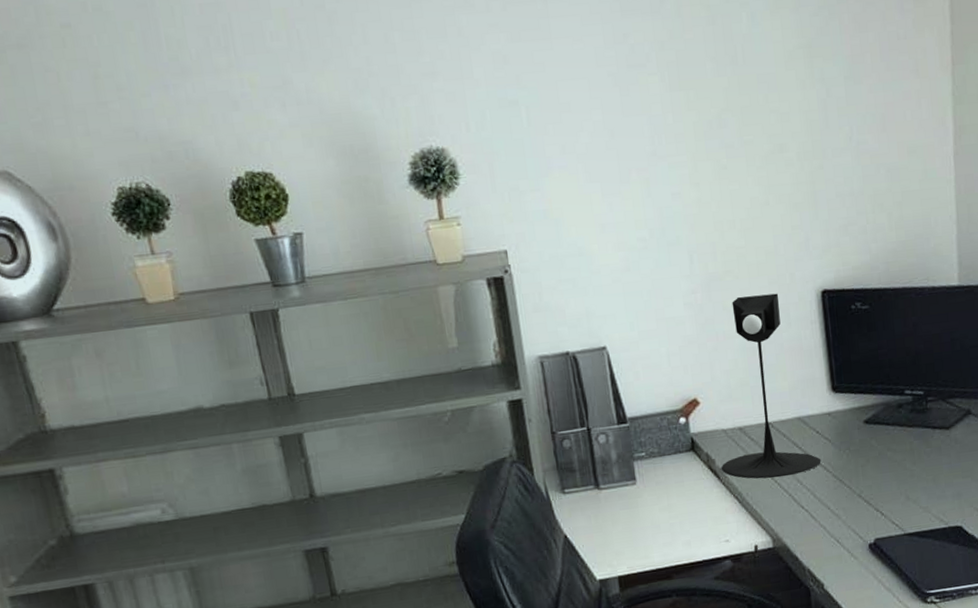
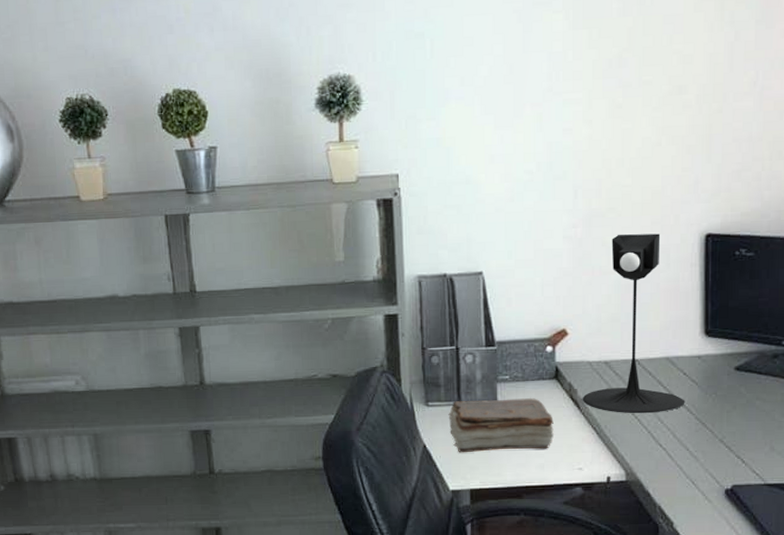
book: none [587,473,697,540] -> present [448,398,554,453]

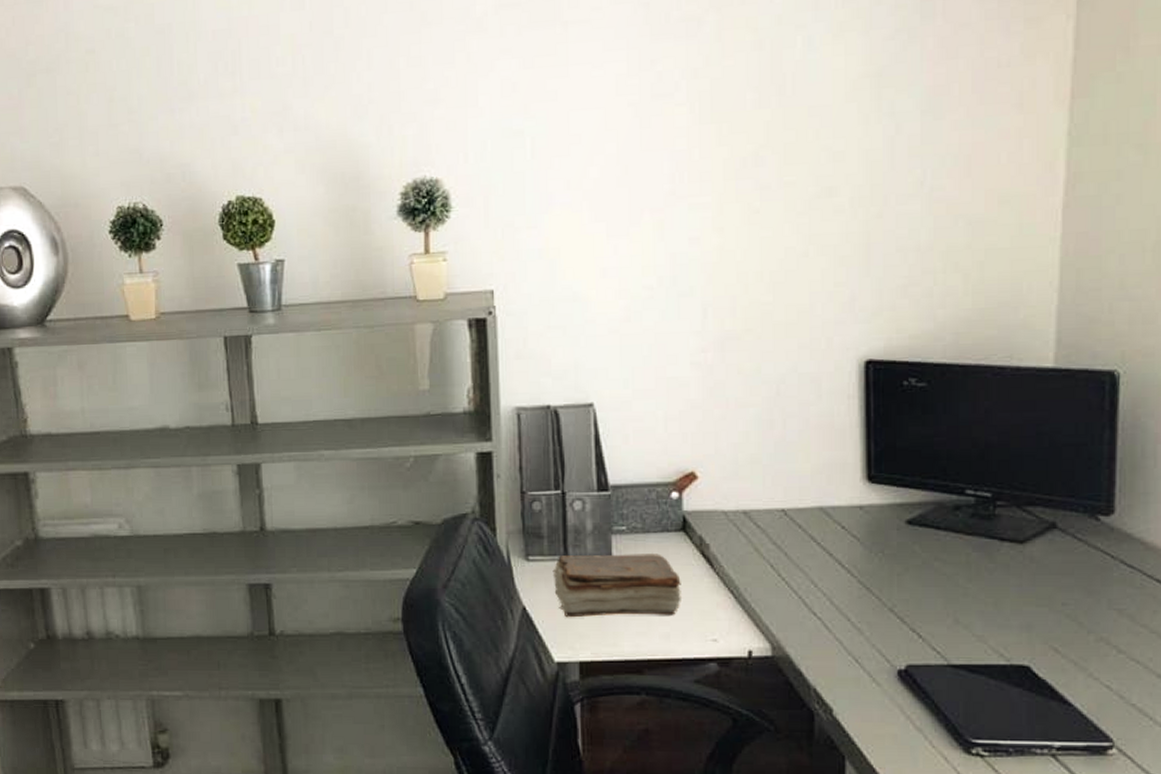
desk lamp: present [582,233,685,414] -> none [716,359,845,575]

